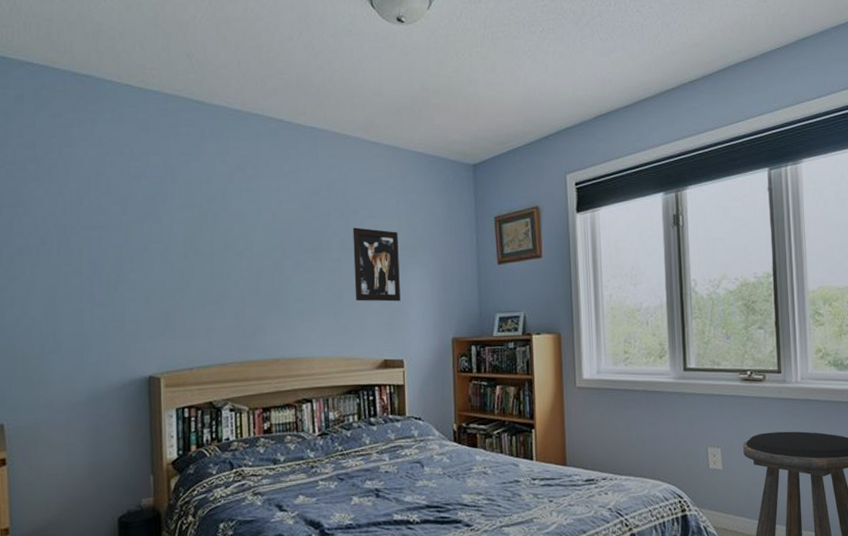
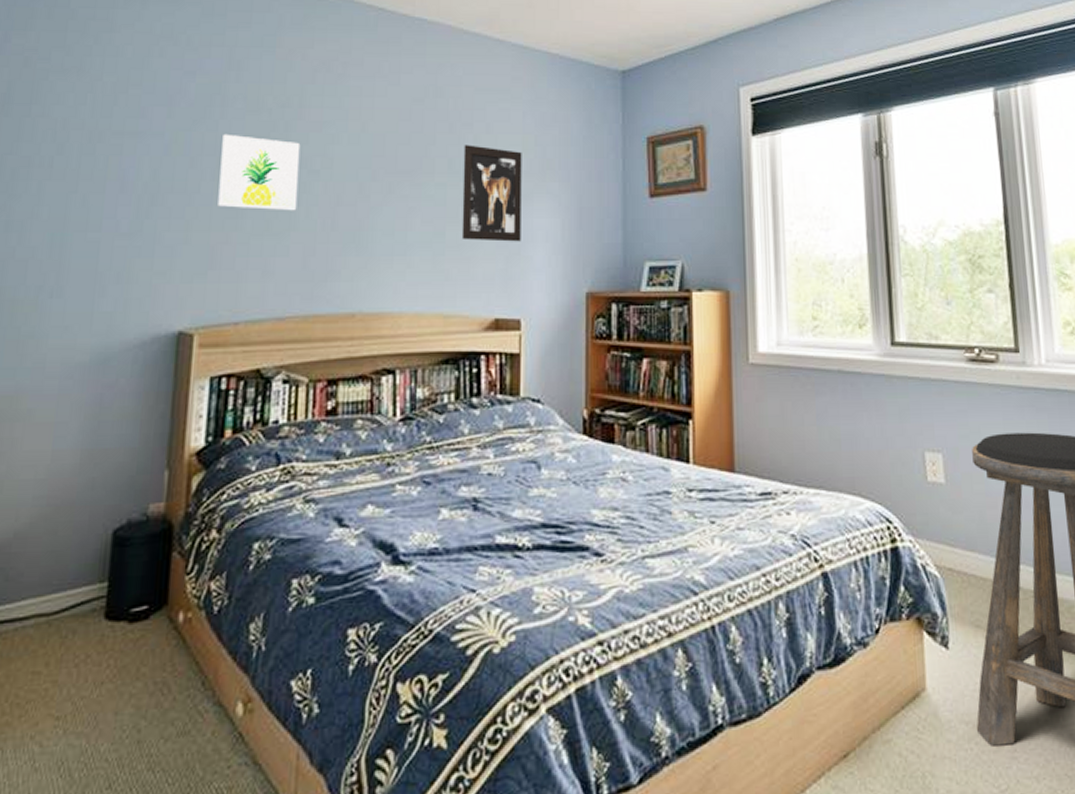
wall art: none [166,225,228,284] -> present [218,133,301,211]

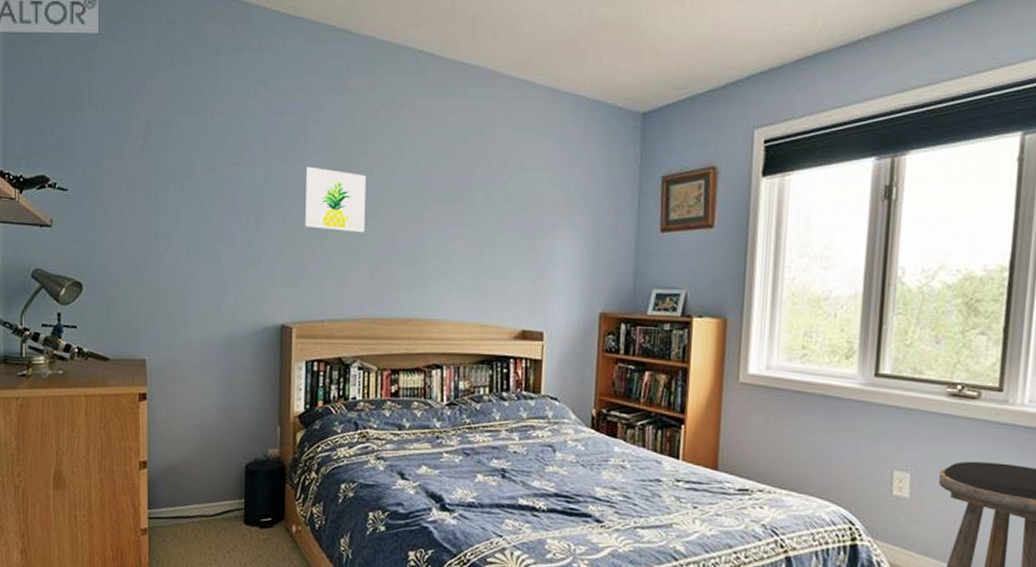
wall art: present [461,145,522,242] -> none [496,180,549,267]

